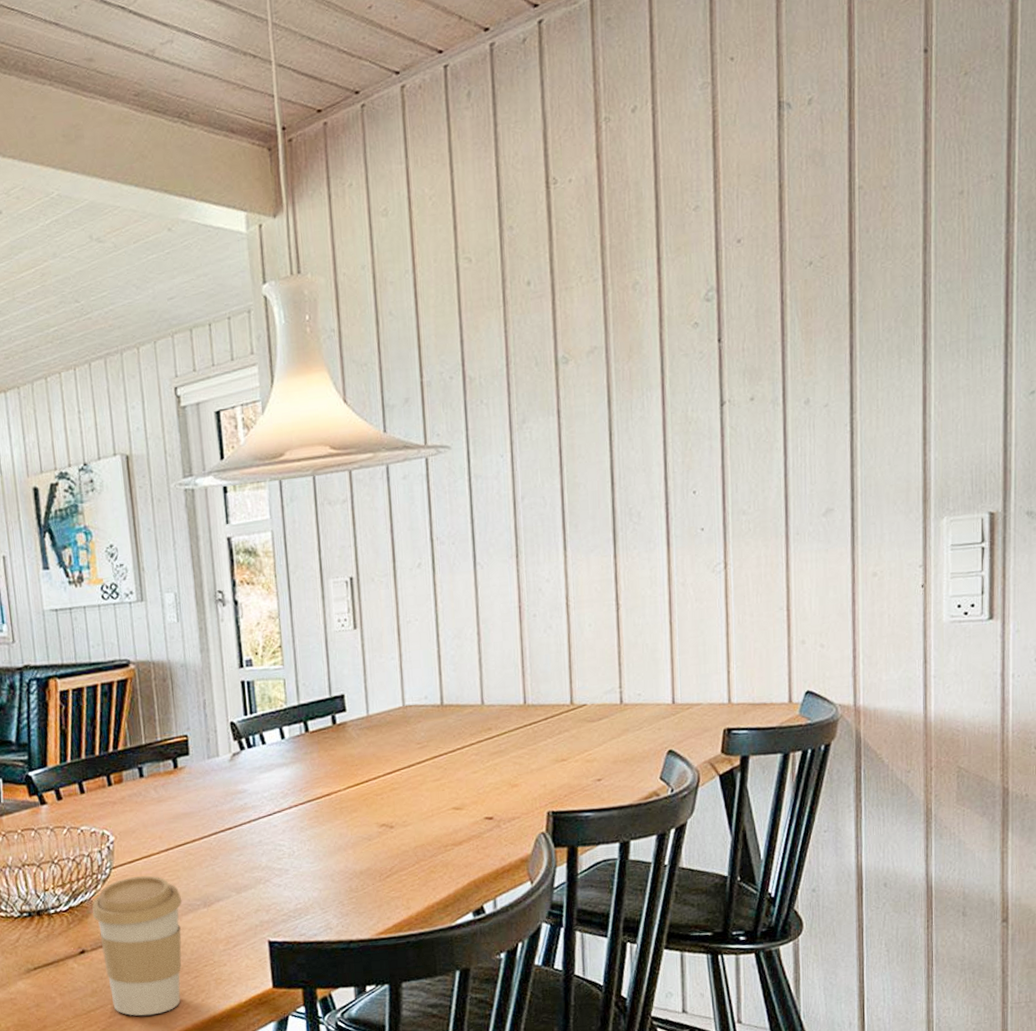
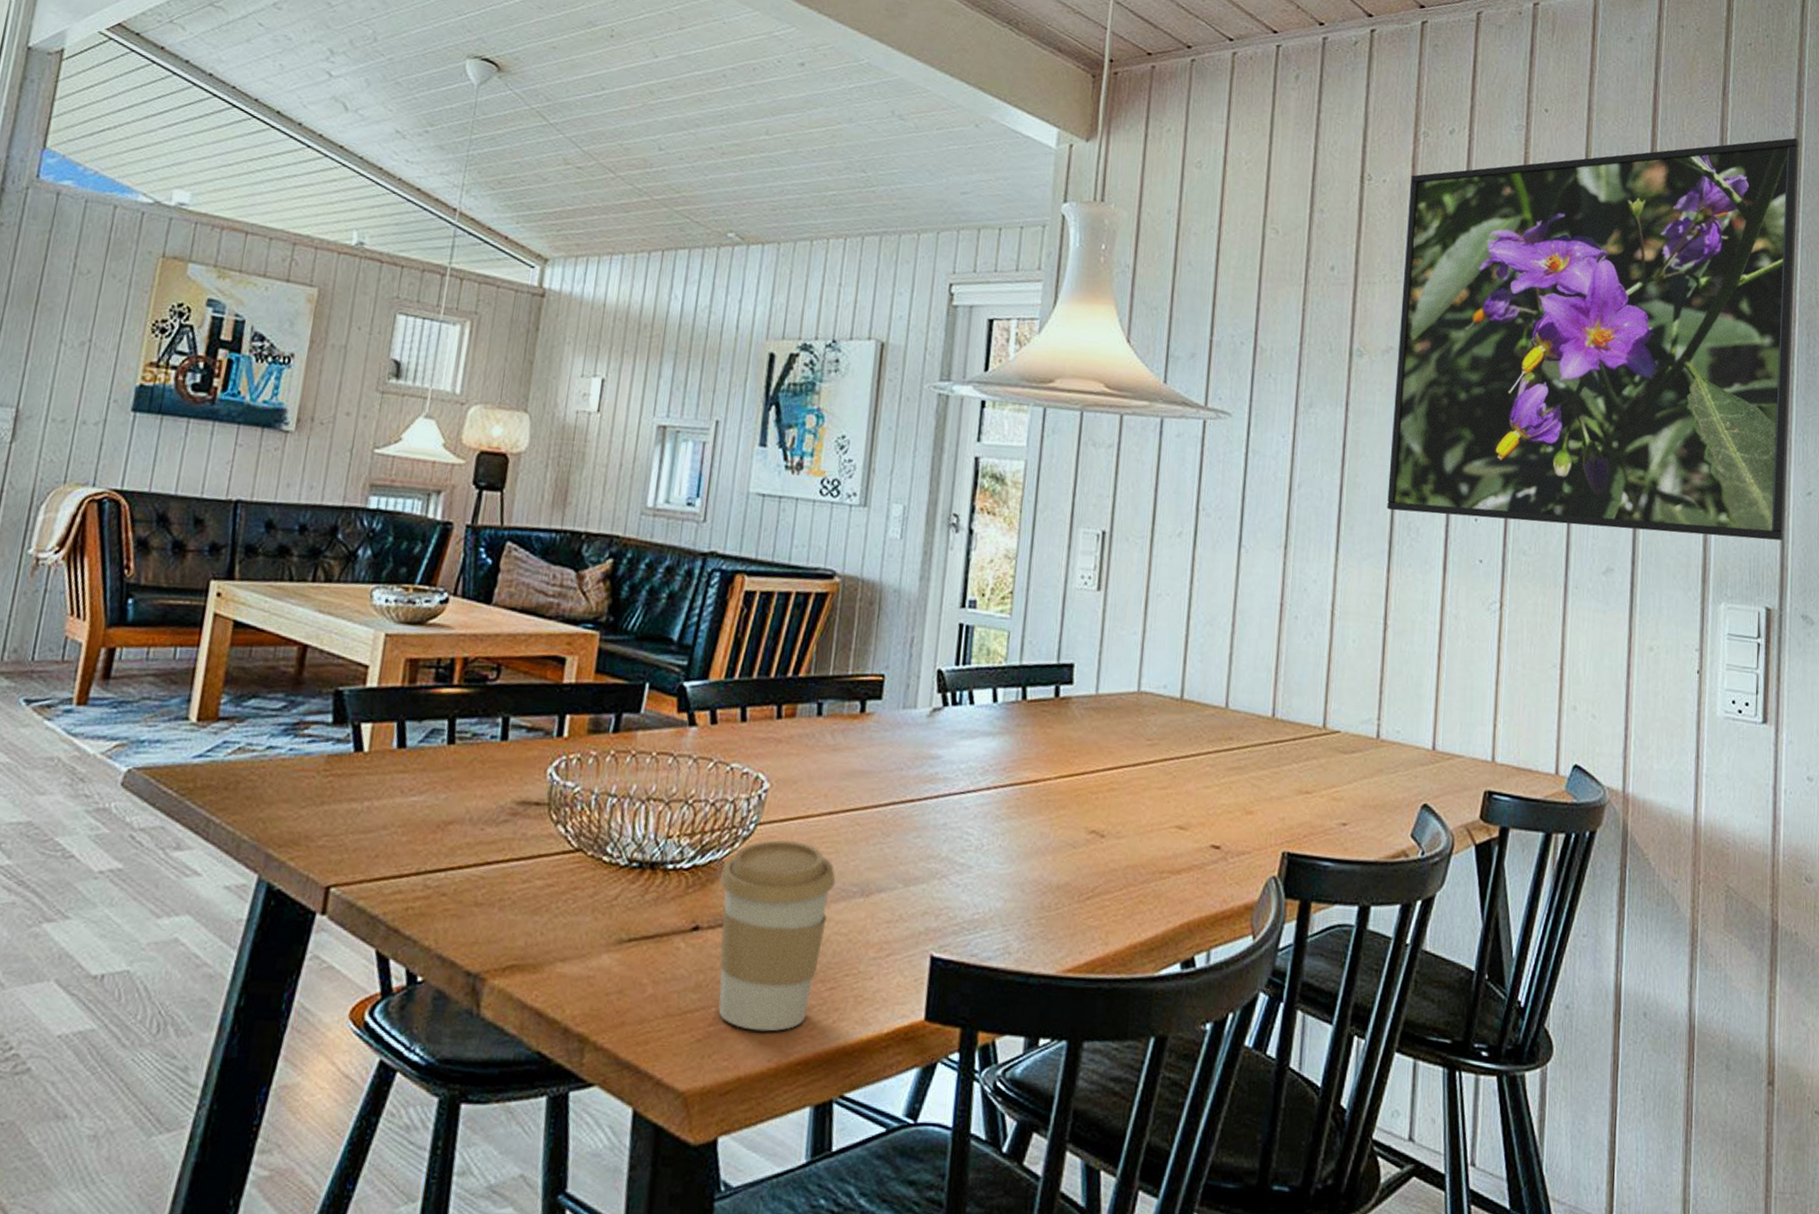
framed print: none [596,14,1014,502] -> present [1387,137,1799,541]

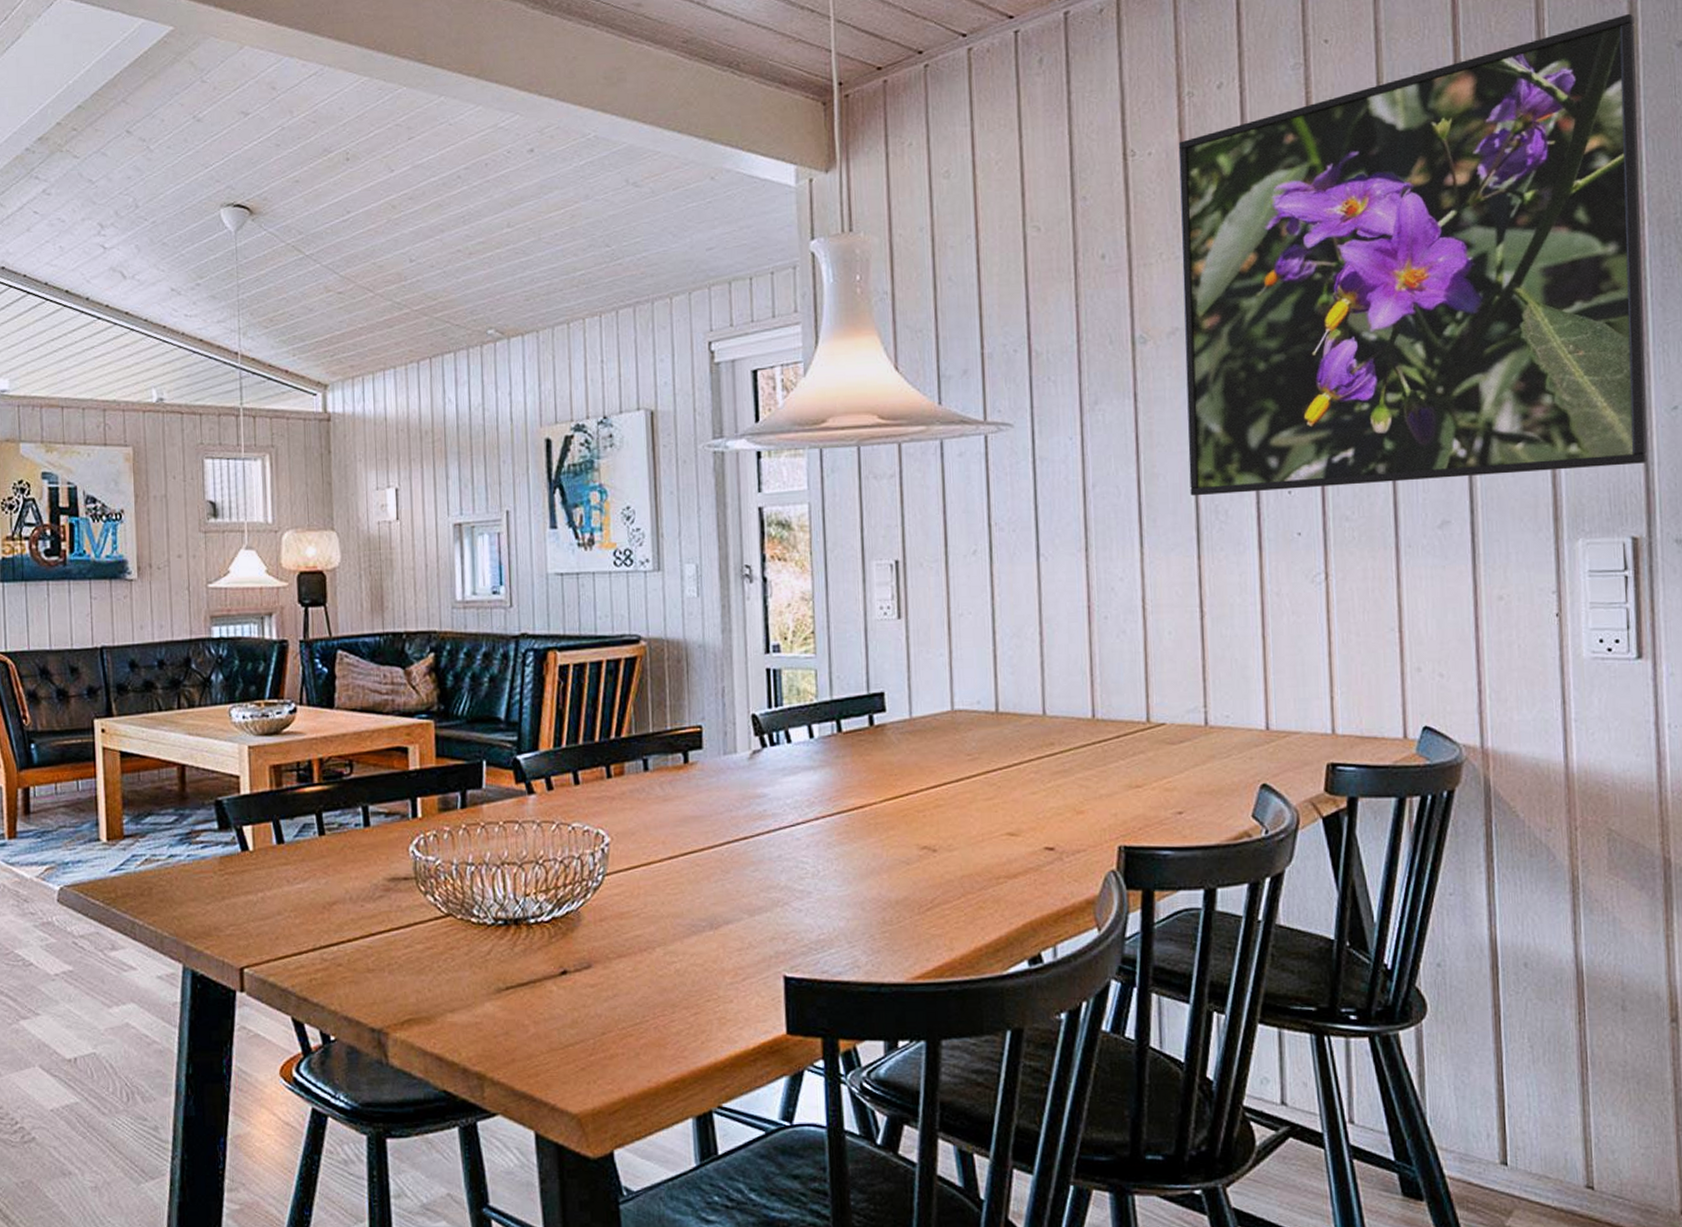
coffee cup: present [718,840,836,1032] -> none [578,887,685,1057]

